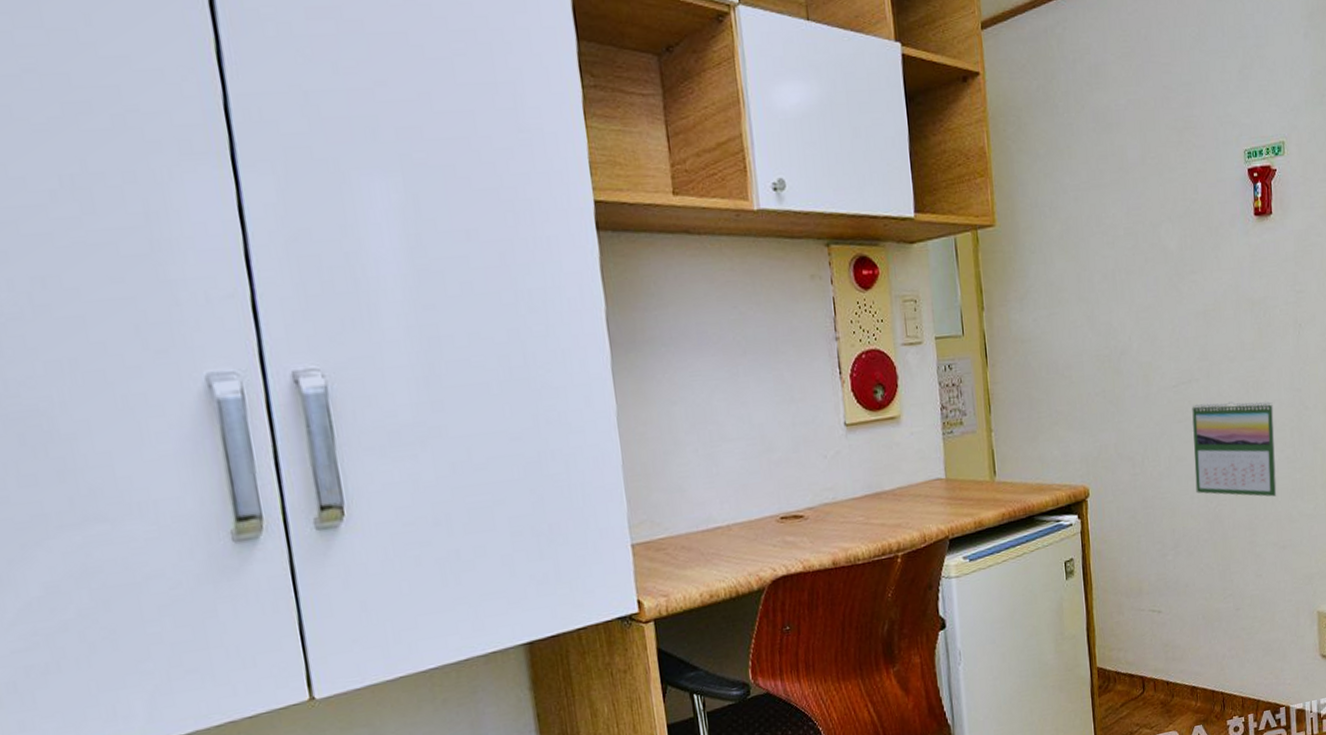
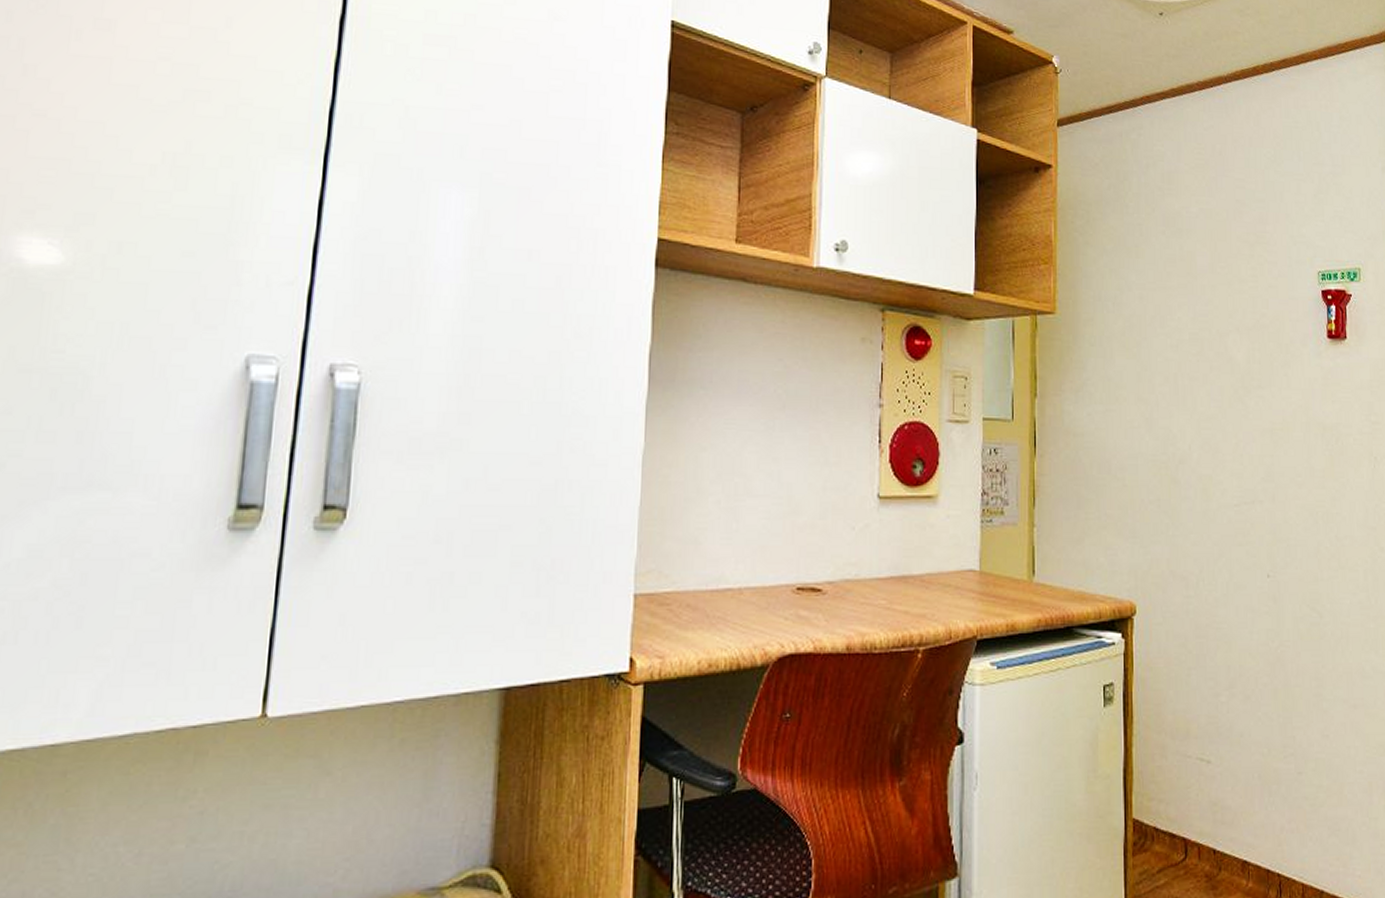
calendar: present [1192,401,1277,497] -> none [1254,528,1348,645]

